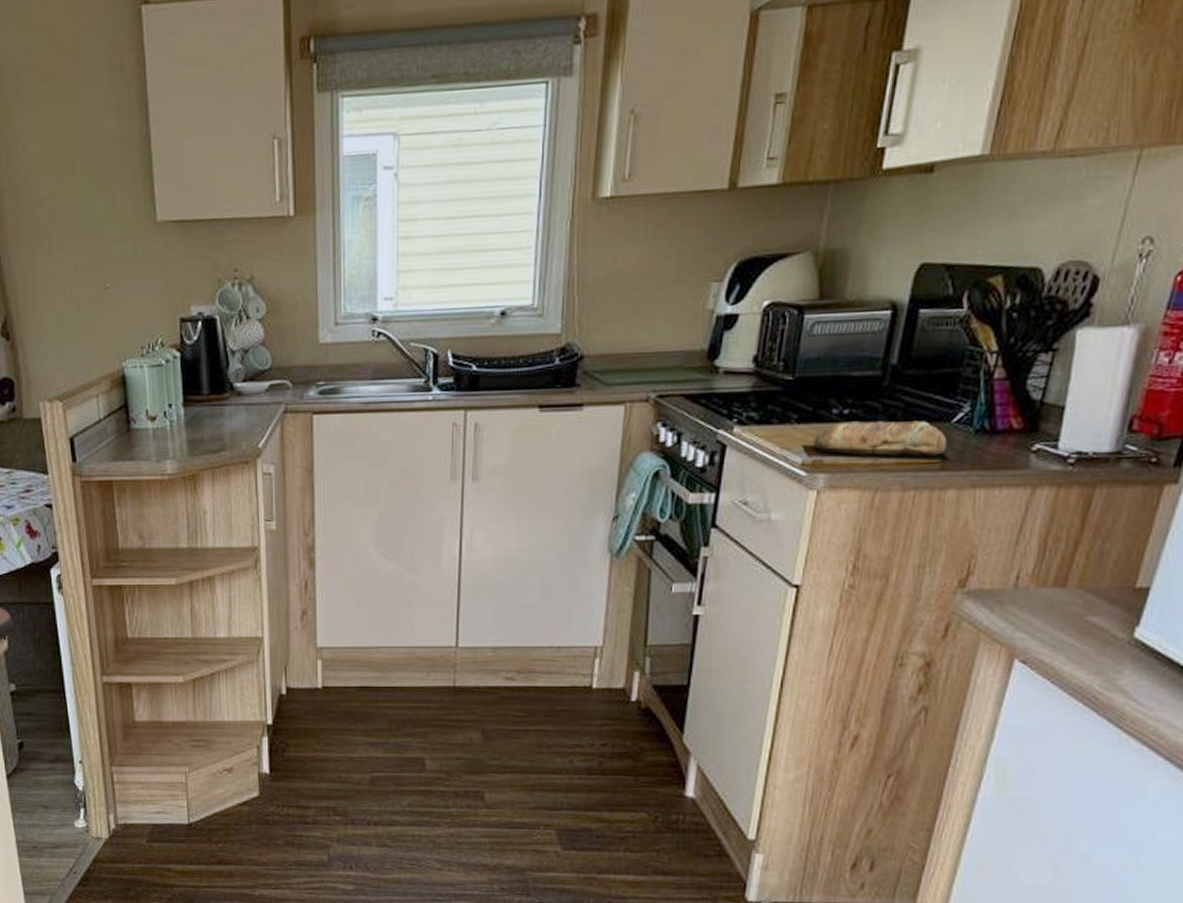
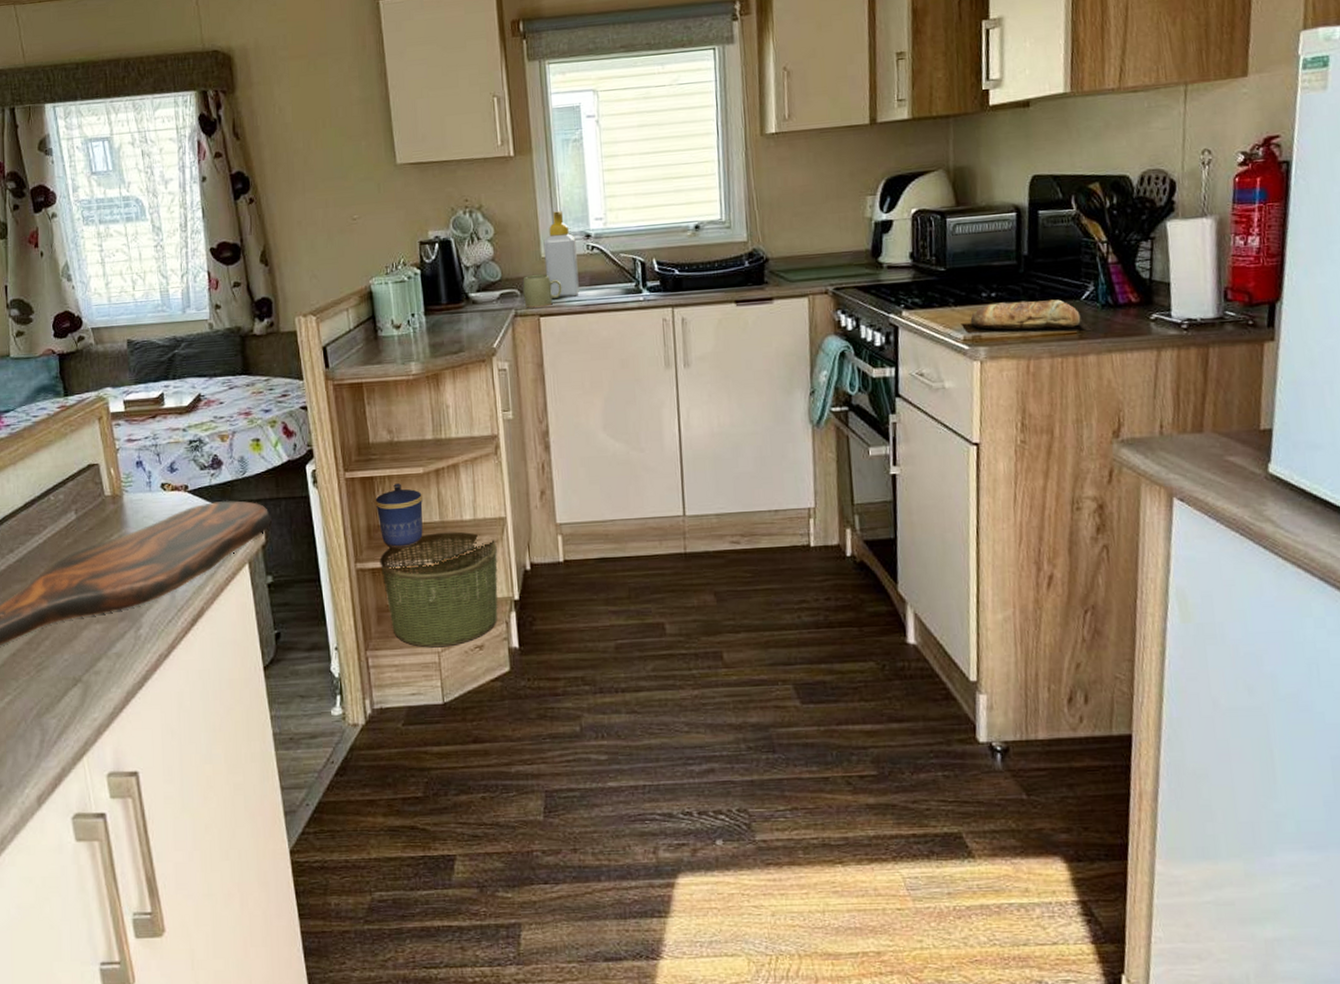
decorative jar: none [123,593,174,663] -> present [375,482,423,548]
basket: none [127,649,253,768] -> present [379,531,498,648]
mug: none [296,364,340,403] -> present [523,274,562,308]
soap bottle: none [322,287,360,393] -> present [543,211,579,298]

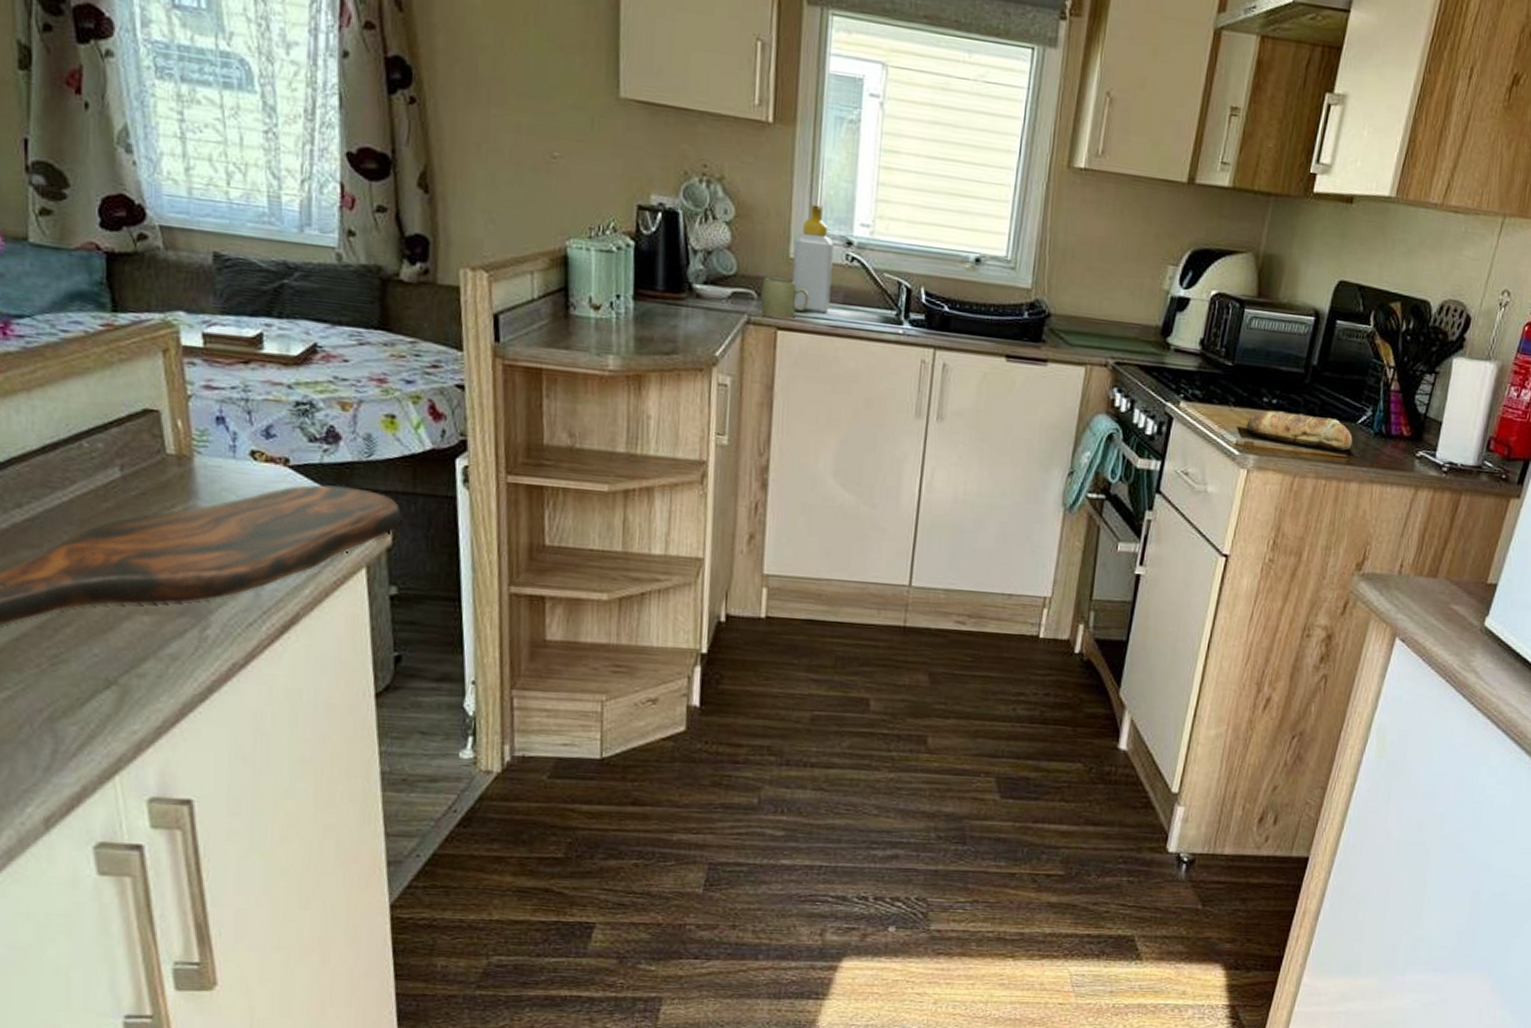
decorative jar: present [375,482,423,548] -> none [542,497,604,577]
basket: present [379,531,498,648] -> none [540,564,690,696]

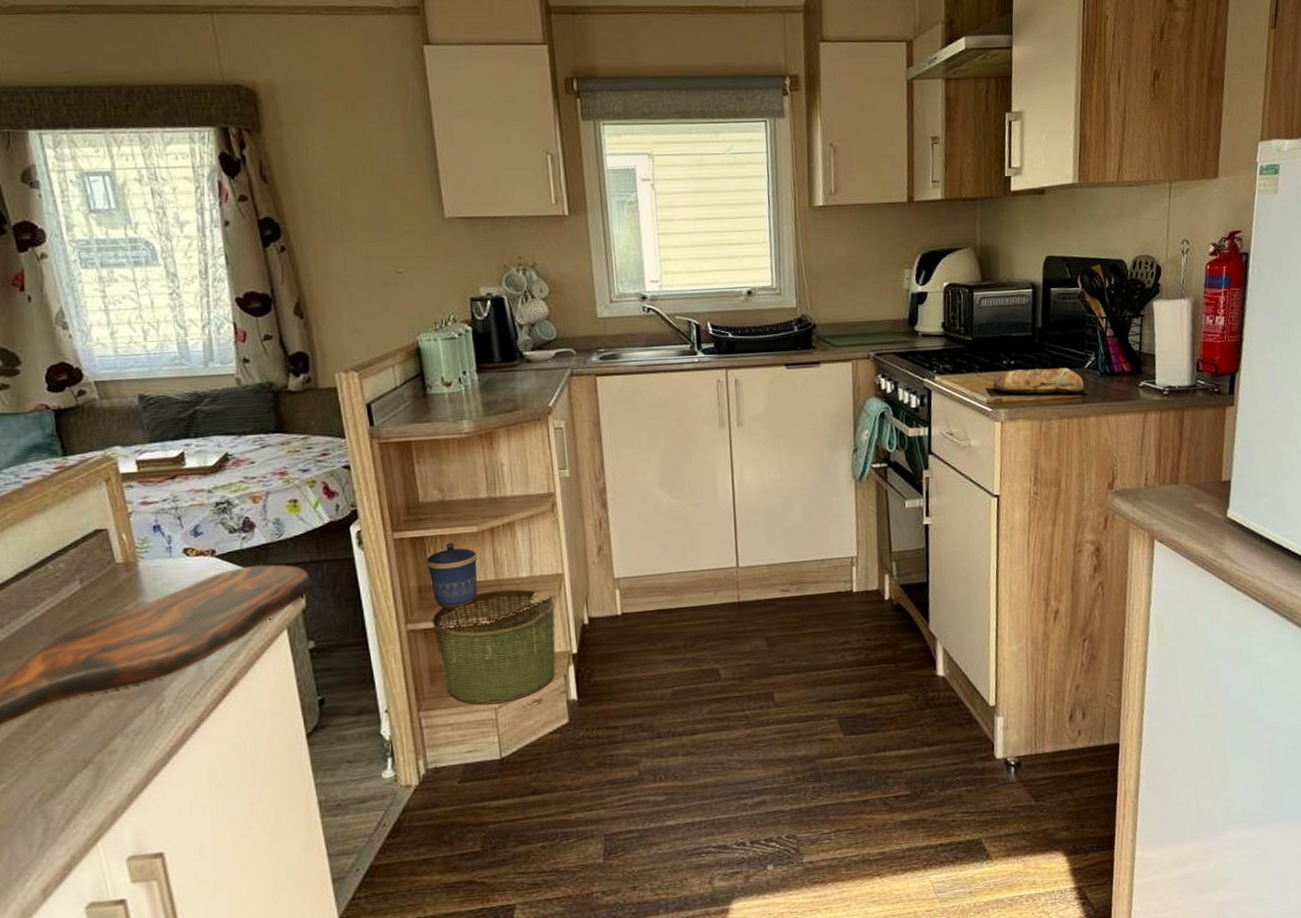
basket: none [540,564,690,696] -> present [432,589,556,705]
decorative jar: none [542,497,604,577] -> present [426,542,478,608]
mug: present [760,276,809,319] -> none [578,334,619,368]
soap bottle: present [791,204,834,314] -> none [599,272,636,358]

